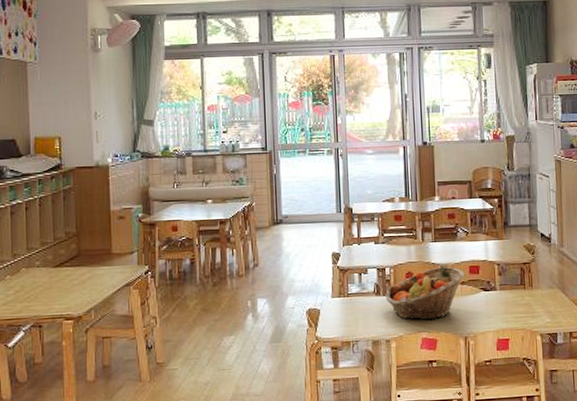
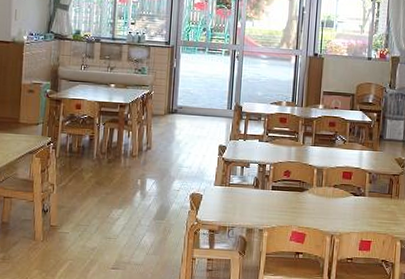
fruit basket: present [385,266,465,320] -> none [263,168,338,216]

